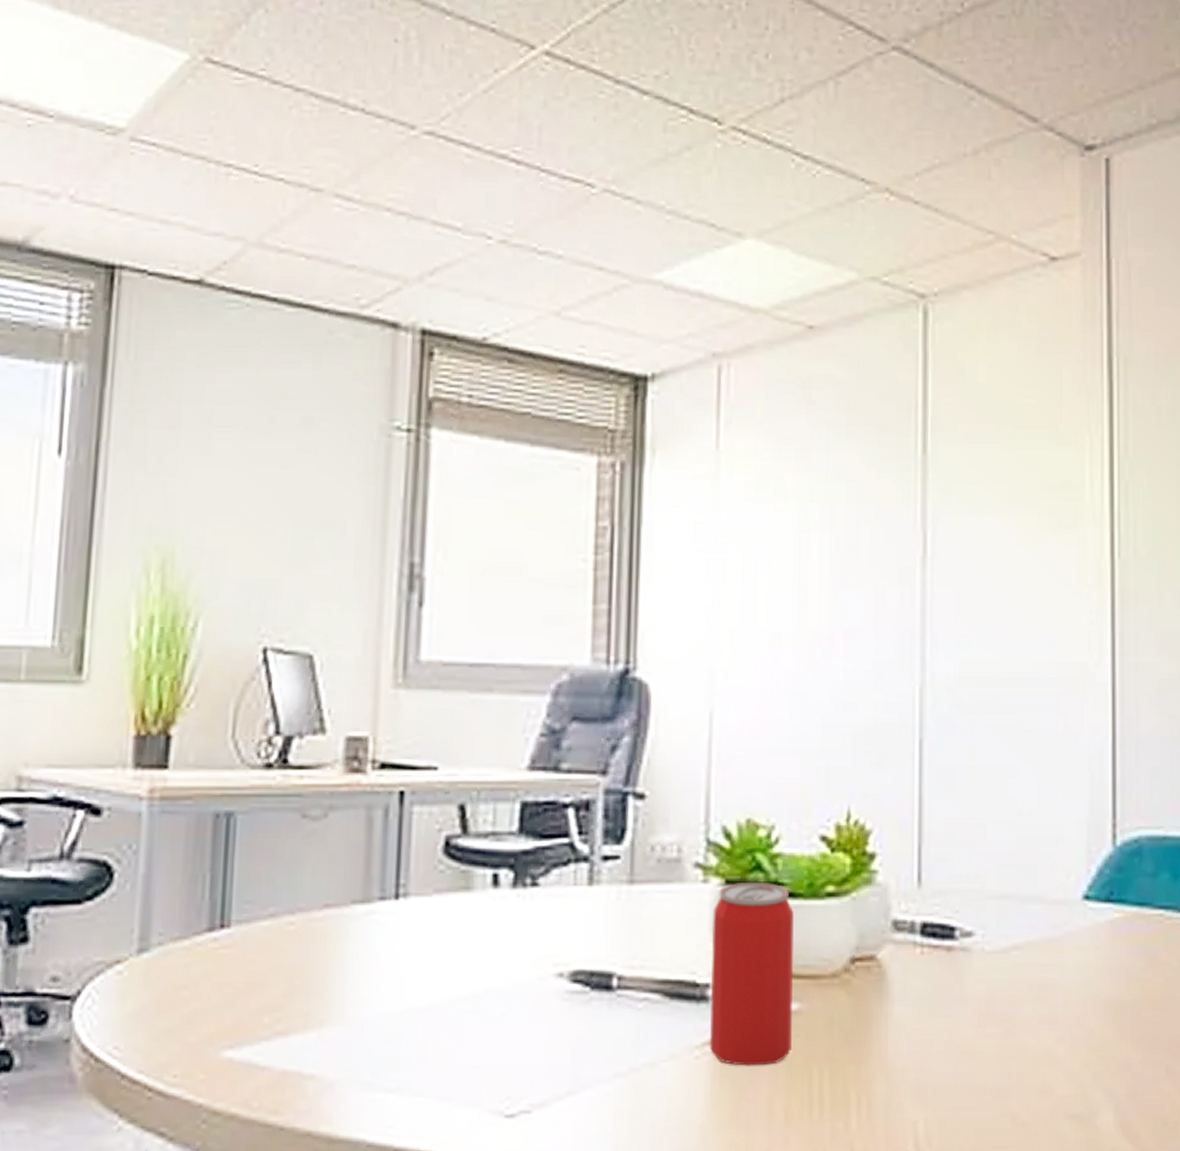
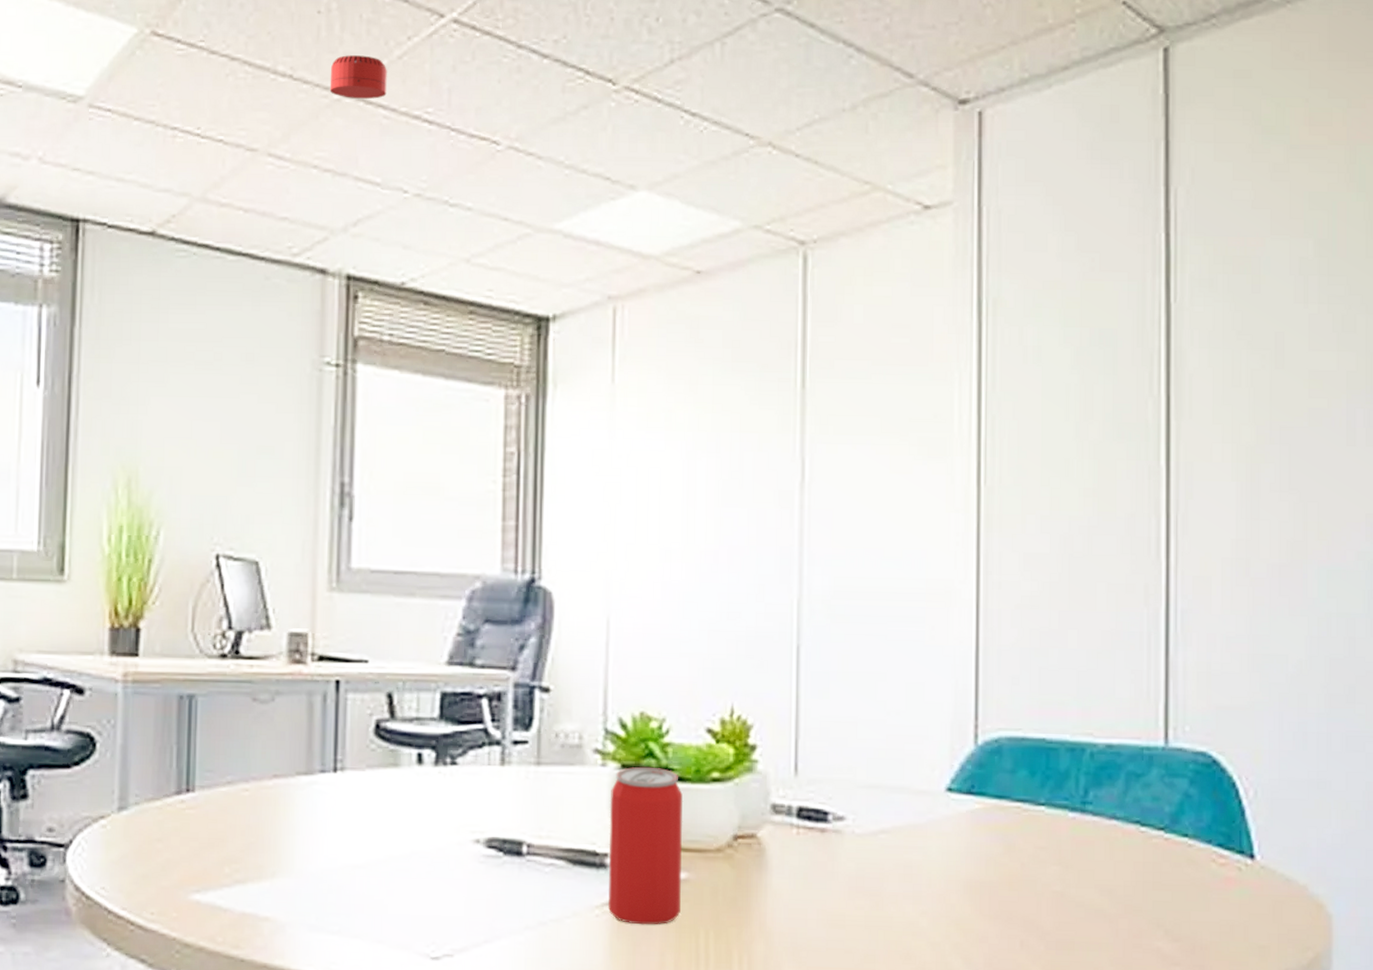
smoke detector: none [406,88,471,136] -> present [329,55,387,99]

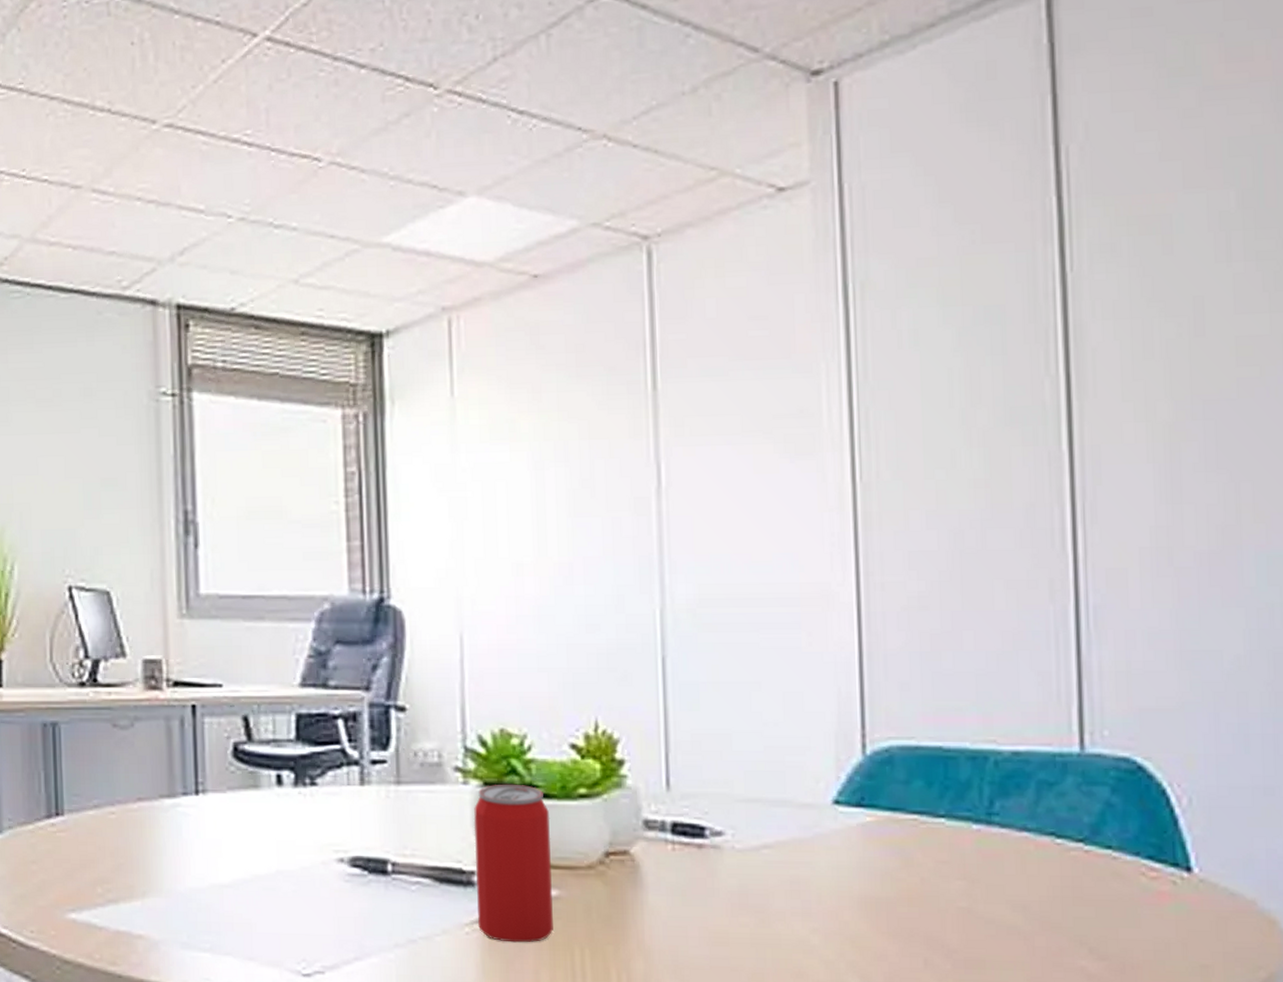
smoke detector: present [329,55,387,99] -> none [147,82,204,128]

